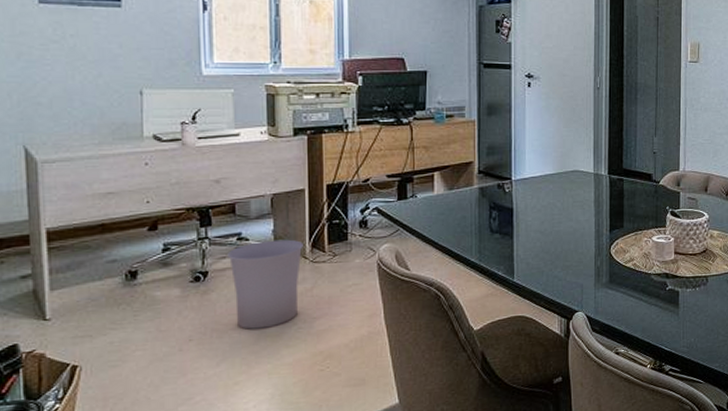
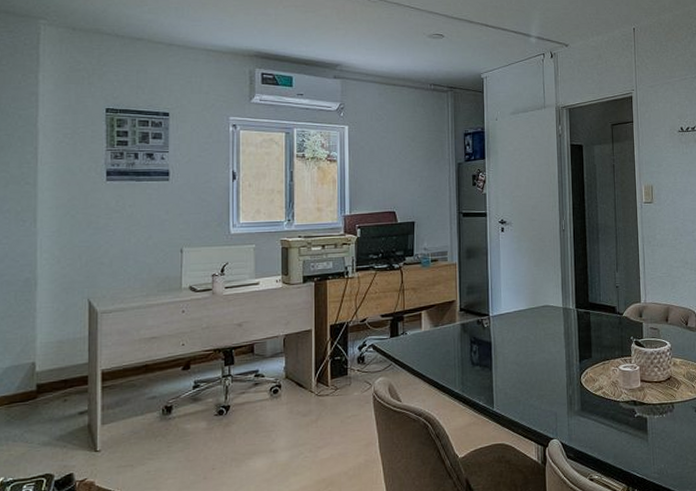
waste bin: present [227,239,304,330] -> none [246,375,310,459]

